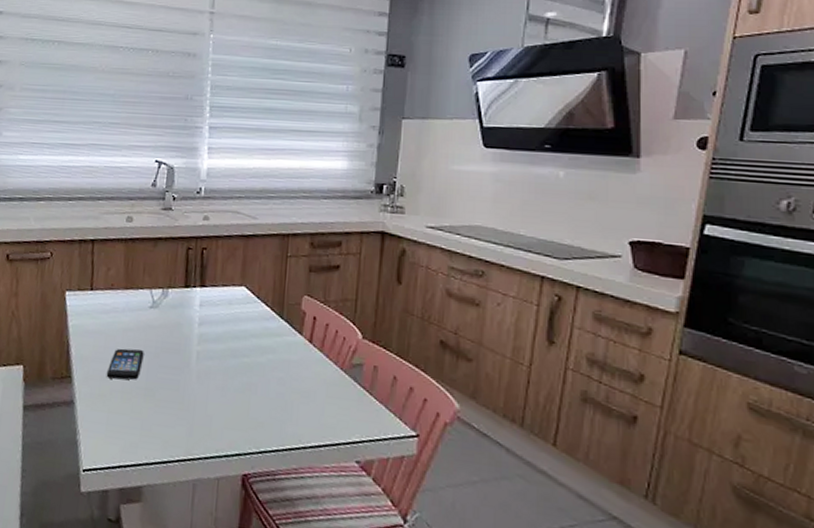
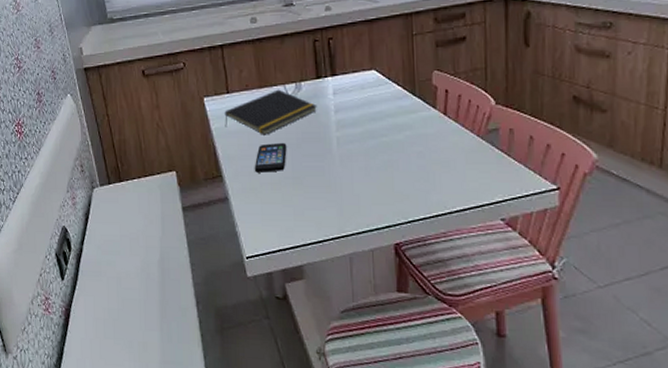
notepad: none [83,293,181,340] -> present [224,89,317,135]

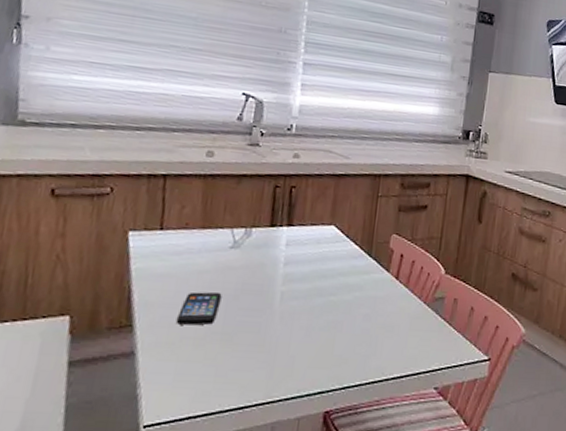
notepad: present [224,89,317,135] -> none [149,232,265,282]

